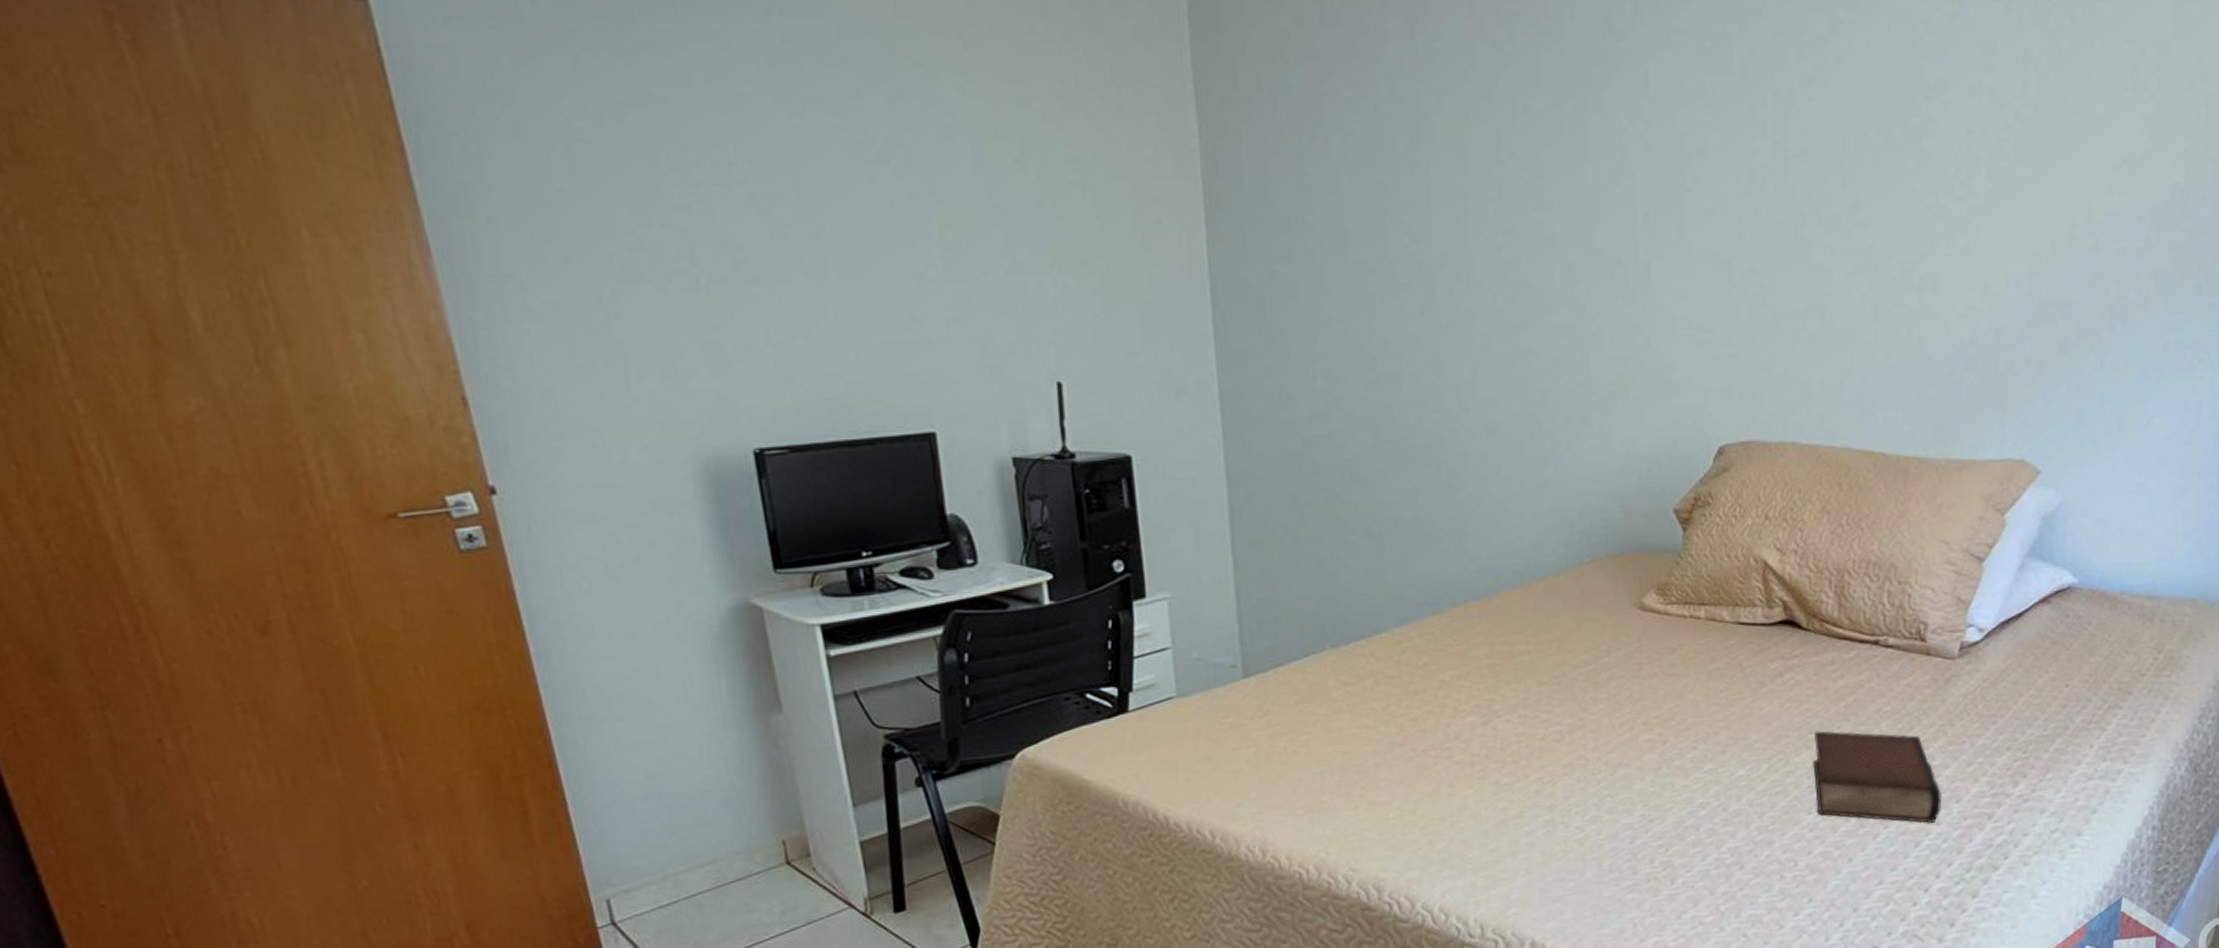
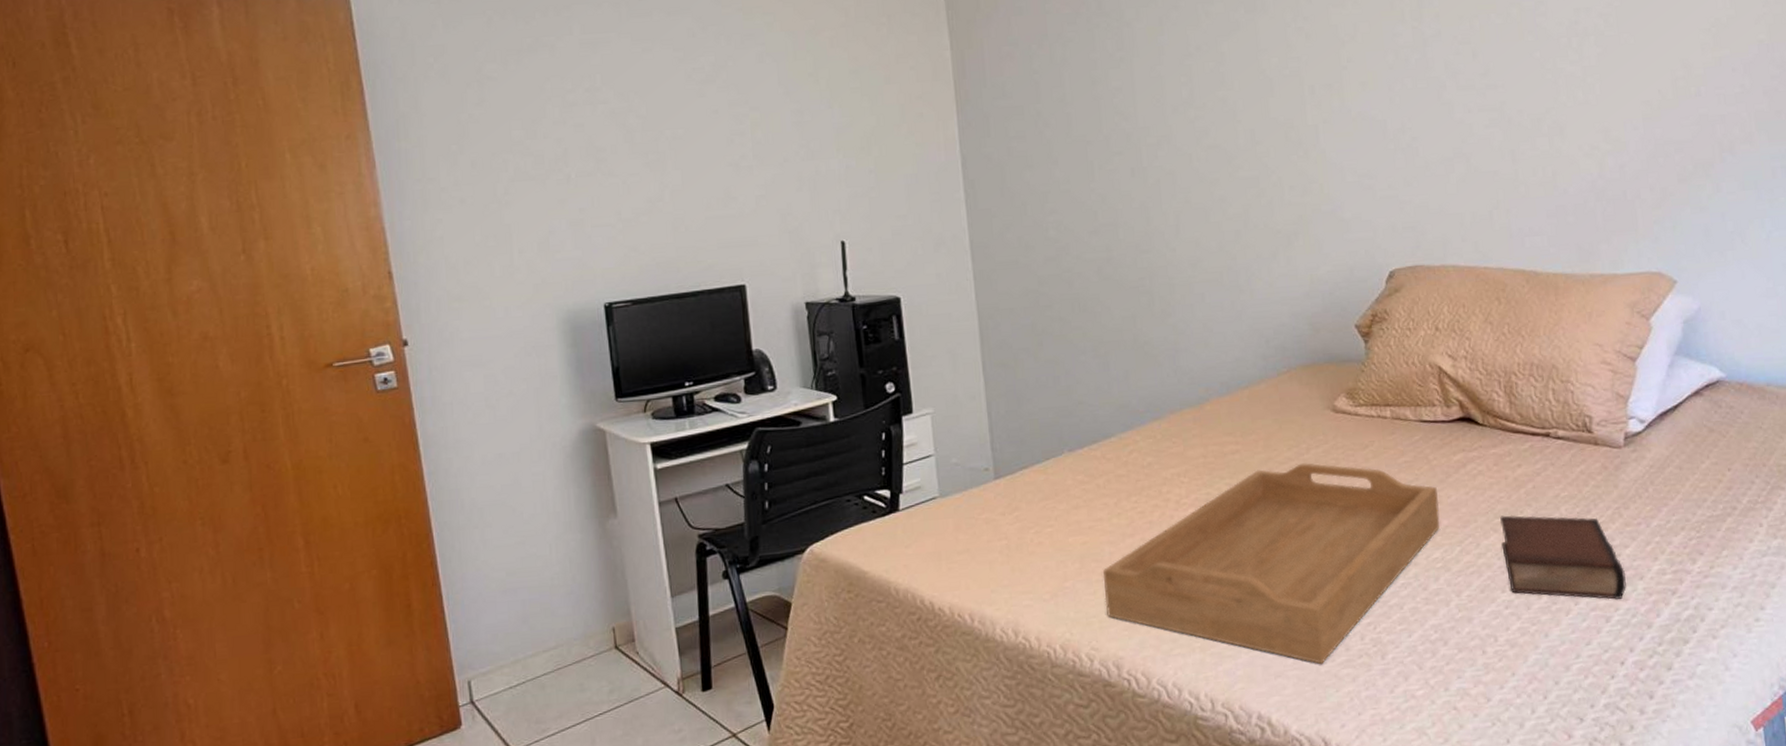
serving tray: none [1367,667,1750,888] -> present [1103,463,1440,664]

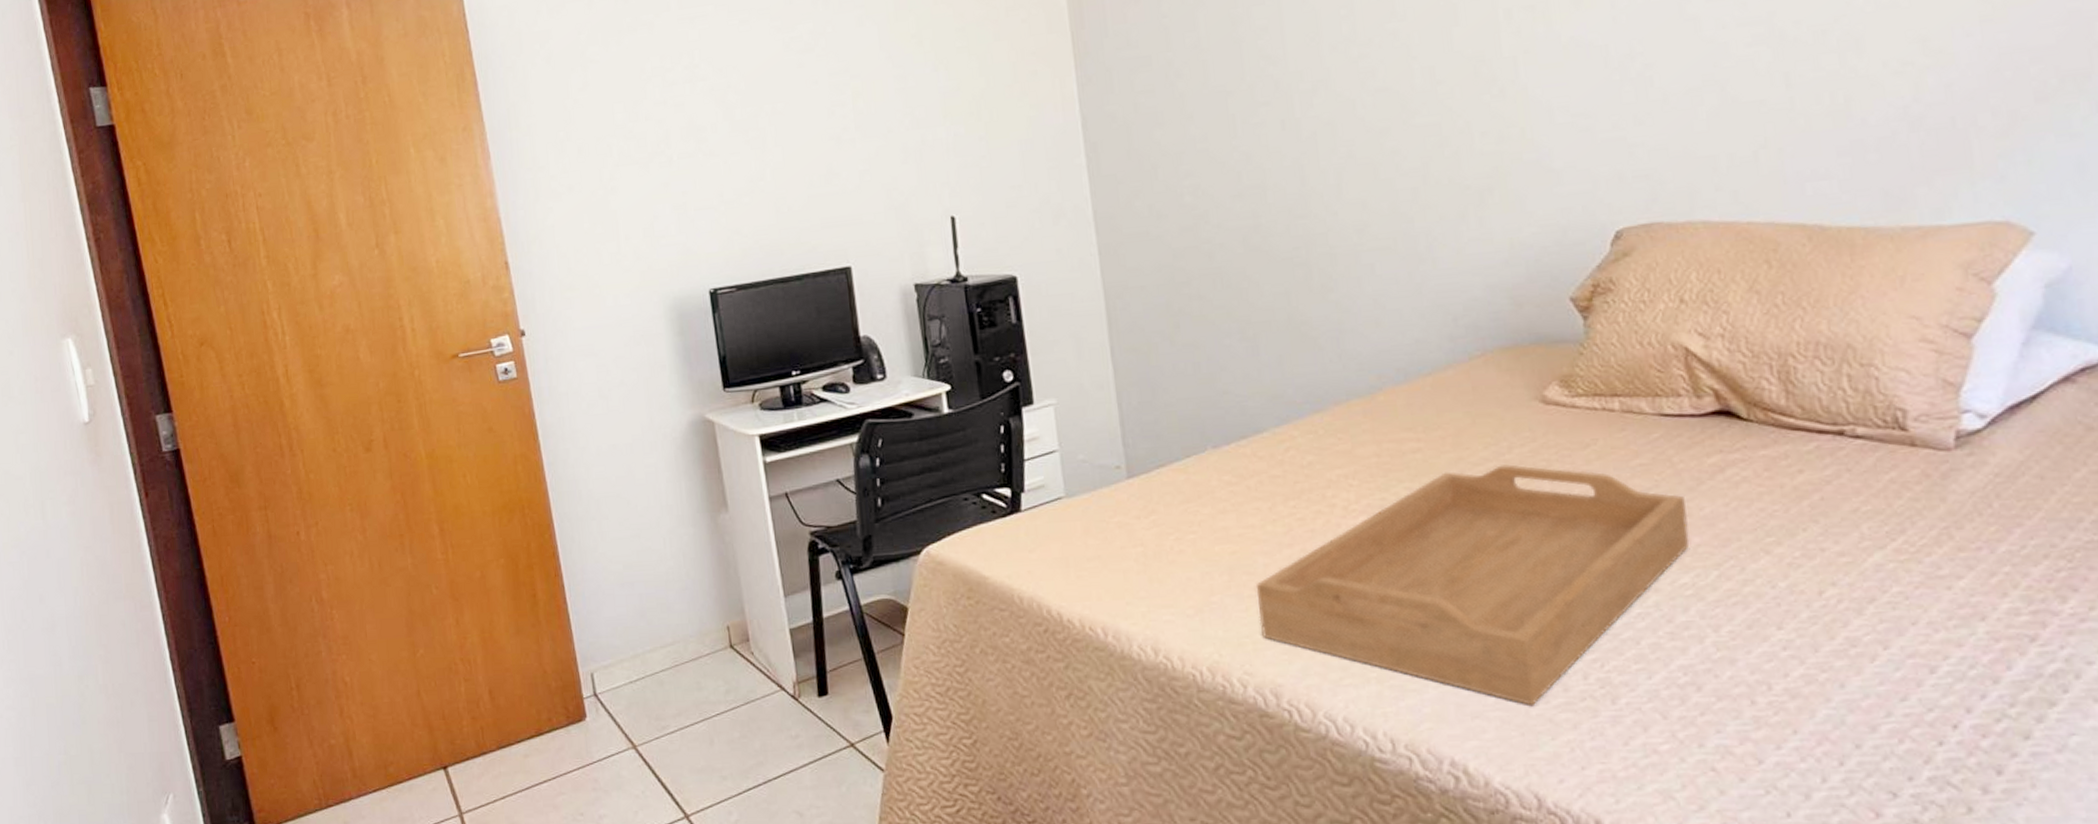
book: present [1500,515,1626,600] -> none [1774,533,1960,646]

